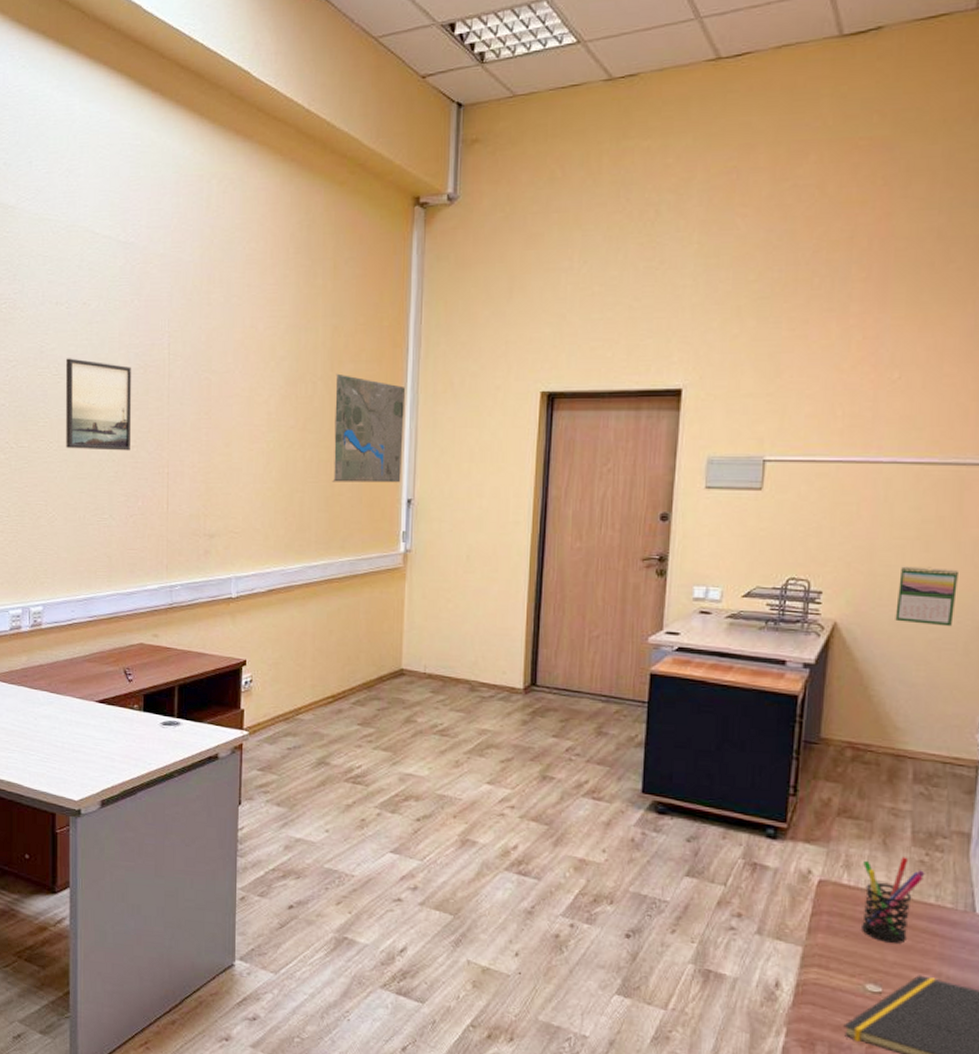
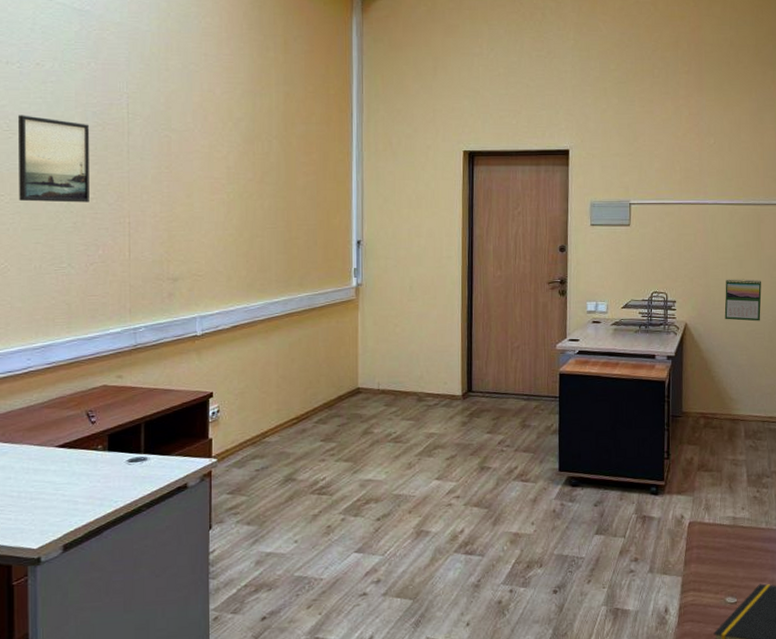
road map: present [332,373,406,483] -> none [289,133,352,228]
pen holder: present [862,857,925,944] -> none [718,495,758,563]

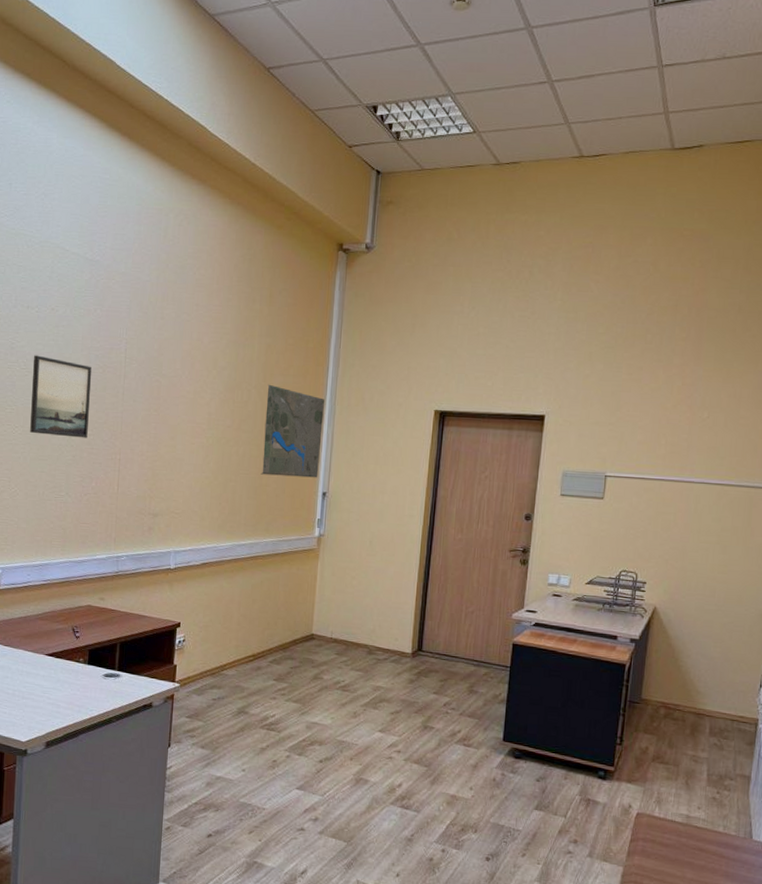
road map: none [289,133,352,228] -> present [261,384,325,478]
calendar: present [724,279,762,321] -> none [700,565,747,613]

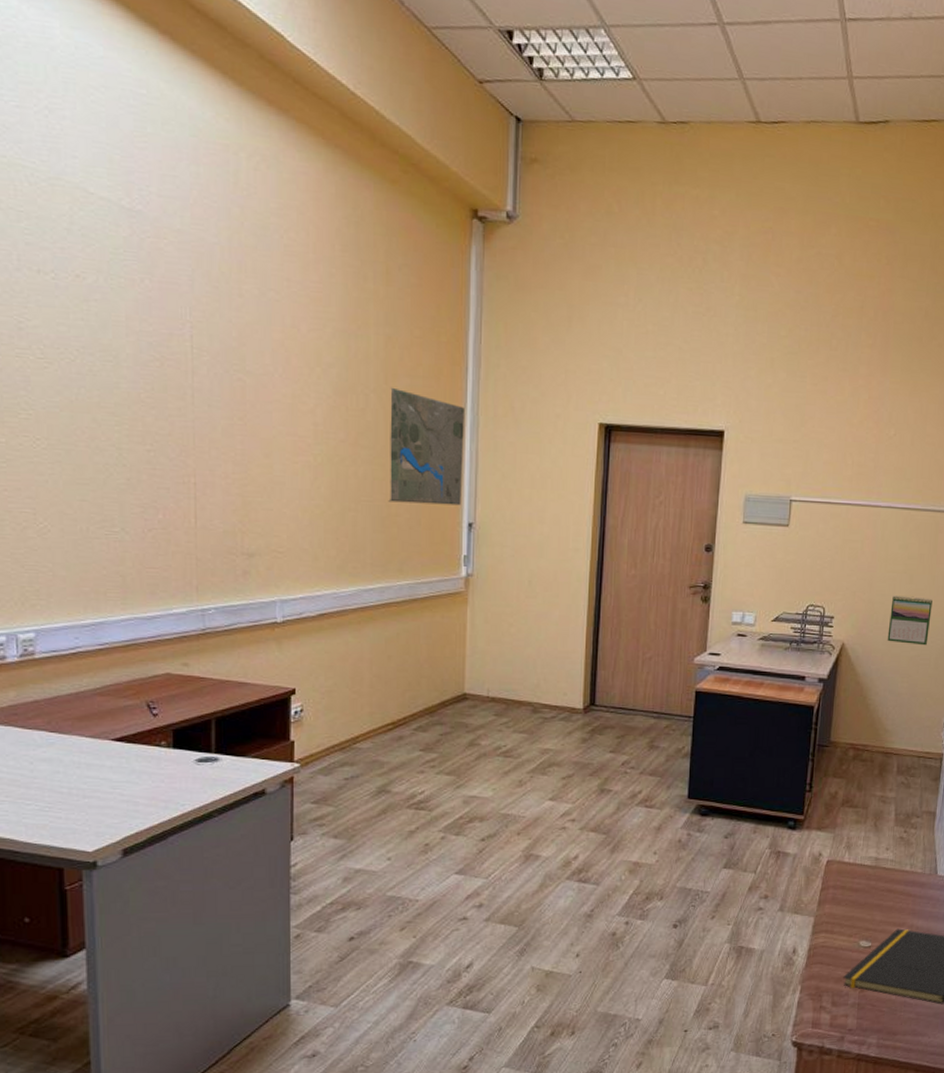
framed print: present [30,355,91,438] -> none [53,339,146,455]
calendar: none [700,565,747,613] -> present [887,595,932,646]

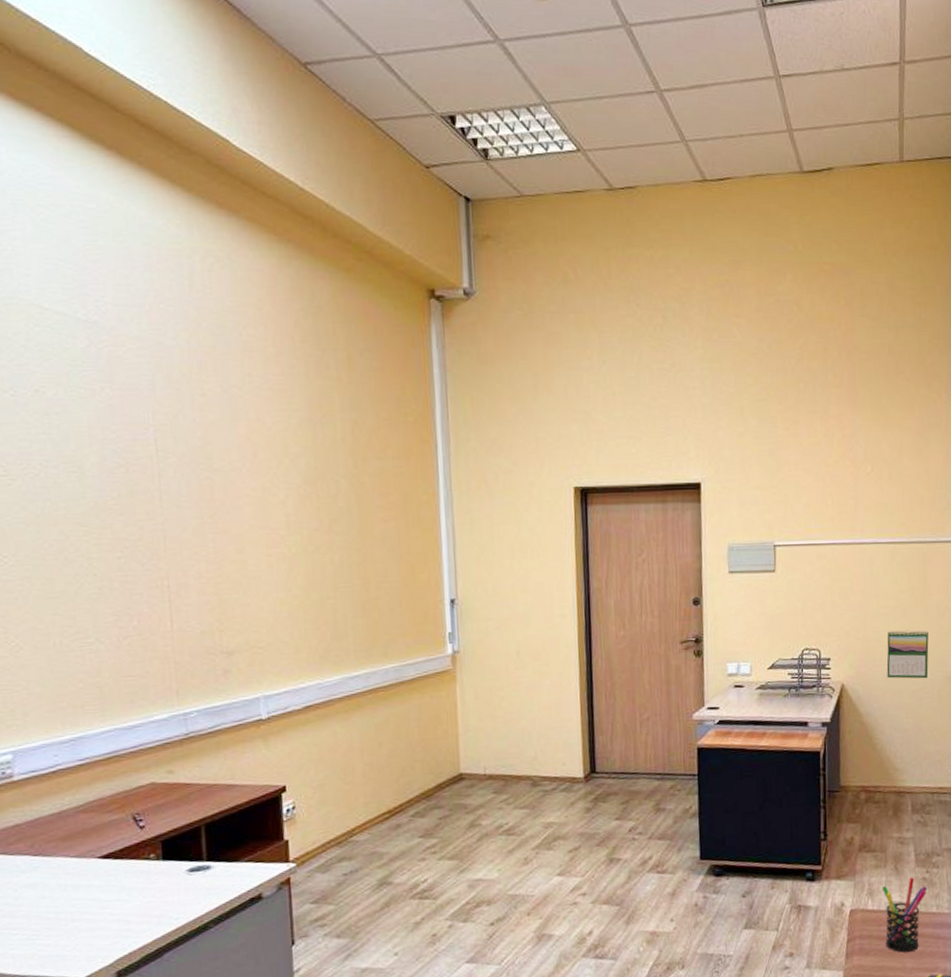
road map: present [388,387,466,506] -> none [360,471,442,586]
pen holder: none [858,835,904,905] -> present [882,877,928,953]

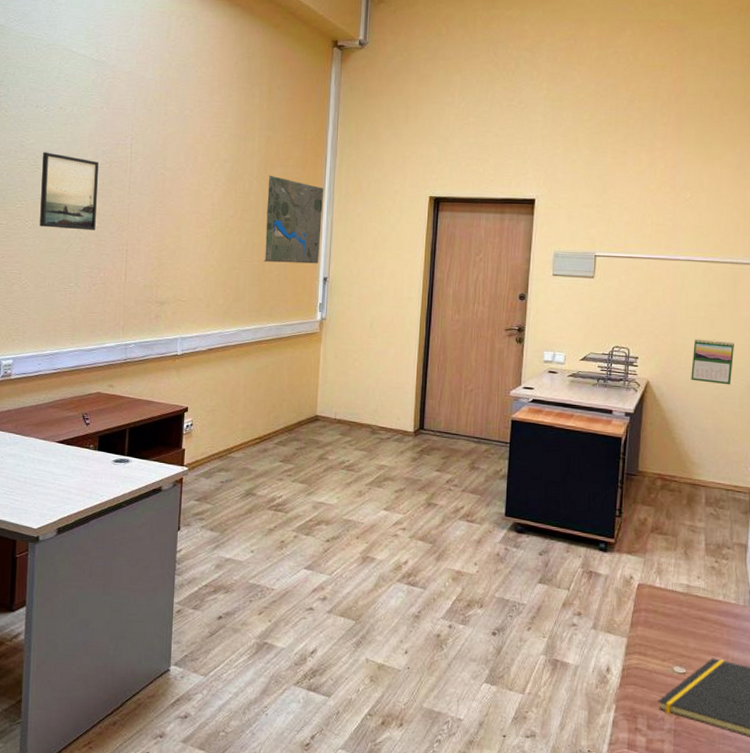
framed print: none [16,455,116,564] -> present [40,152,99,231]
road map: none [360,471,442,586] -> present [263,175,324,264]
pen holder: present [882,877,928,953] -> none [670,564,715,633]

